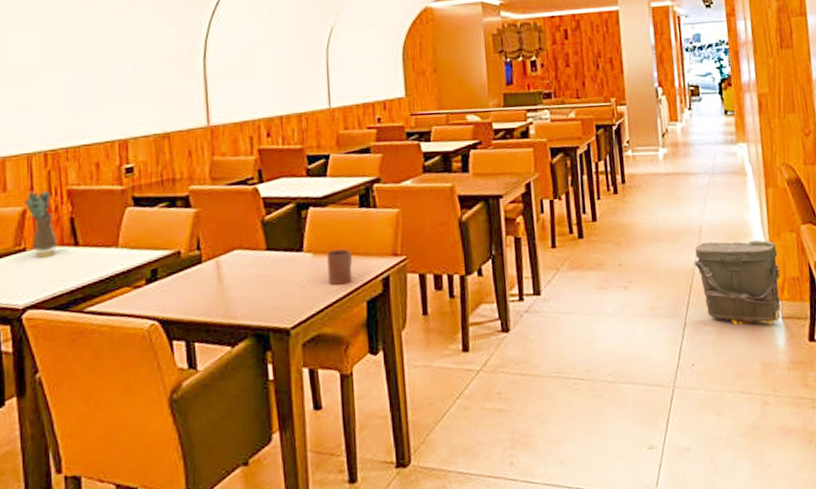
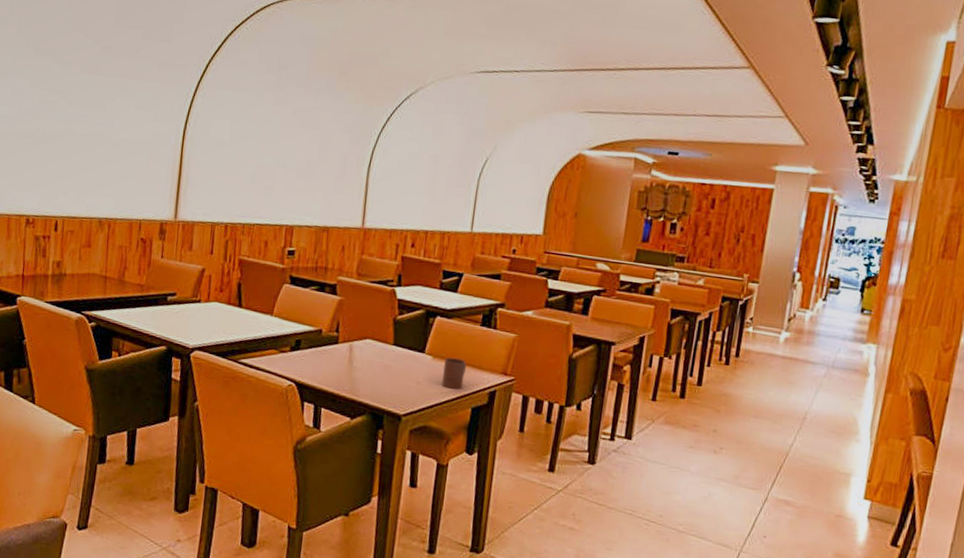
vase: present [23,188,59,260] -> none [203,252,226,313]
bag: present [694,240,782,326] -> none [790,430,881,521]

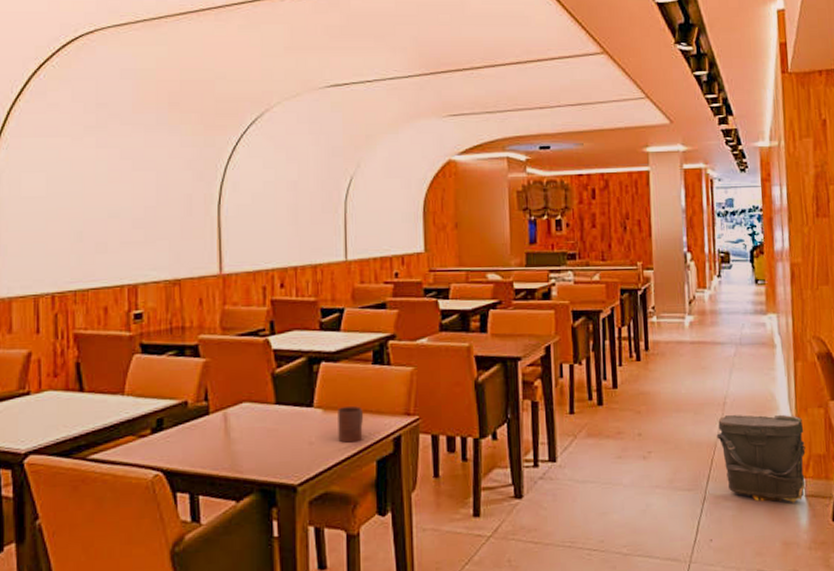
bag: none [790,430,881,521] -> present [716,414,806,503]

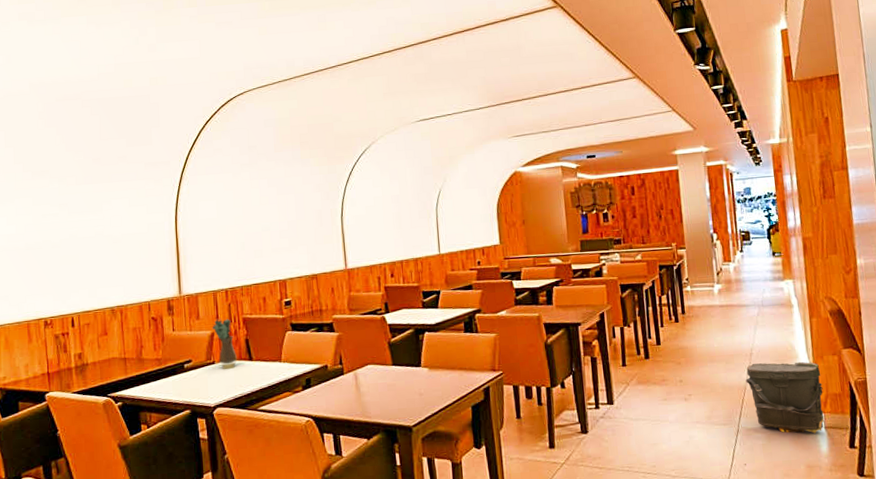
vase: none [29,331,63,404] -> present [212,317,238,370]
cup: present [338,406,364,443] -> none [439,365,460,393]

